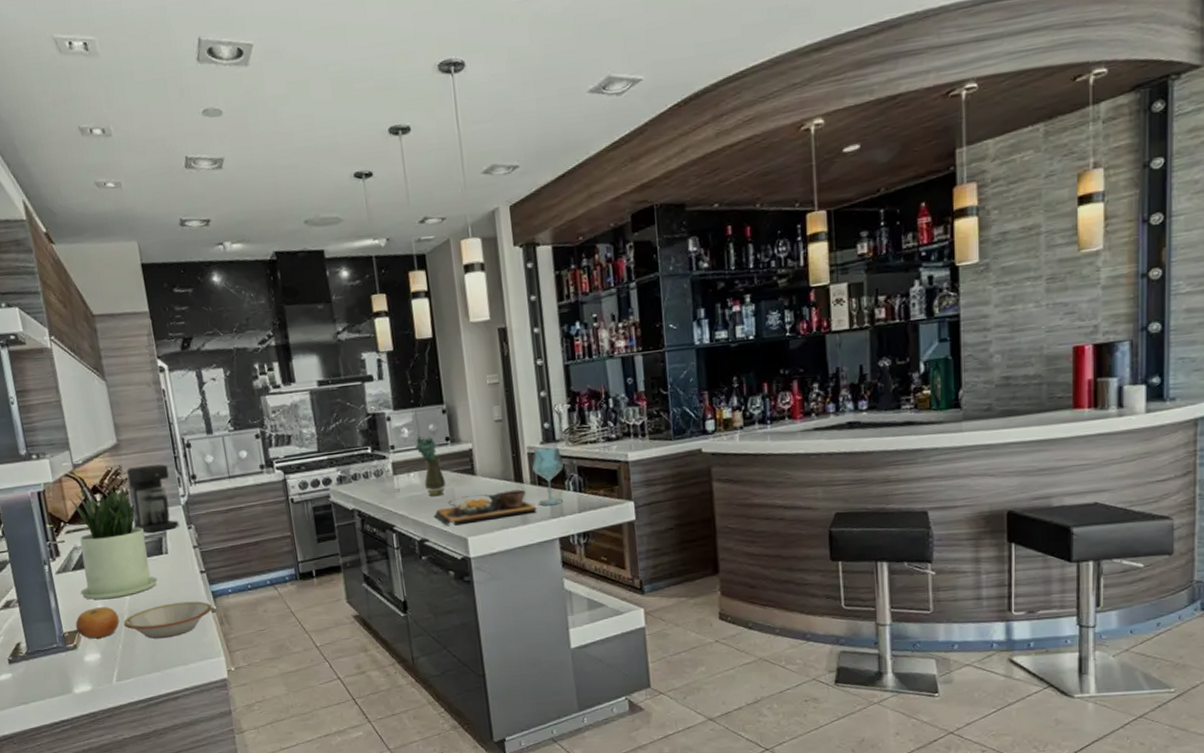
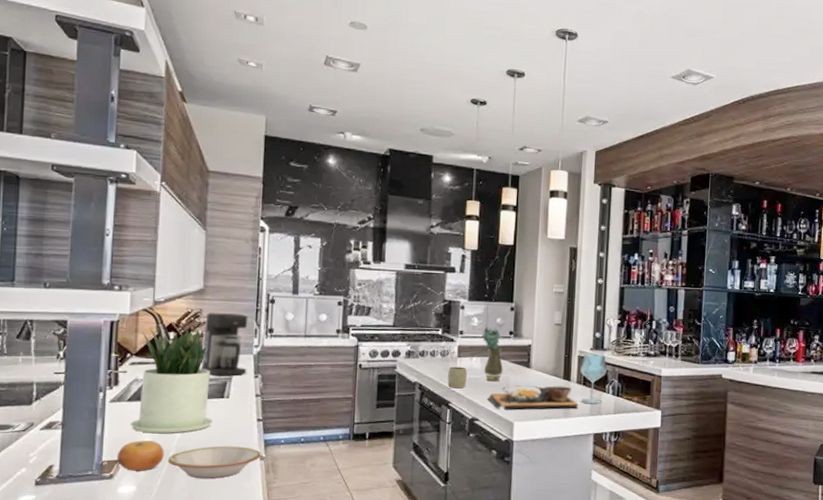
mug: none [386,485,408,510] -> present [447,366,467,389]

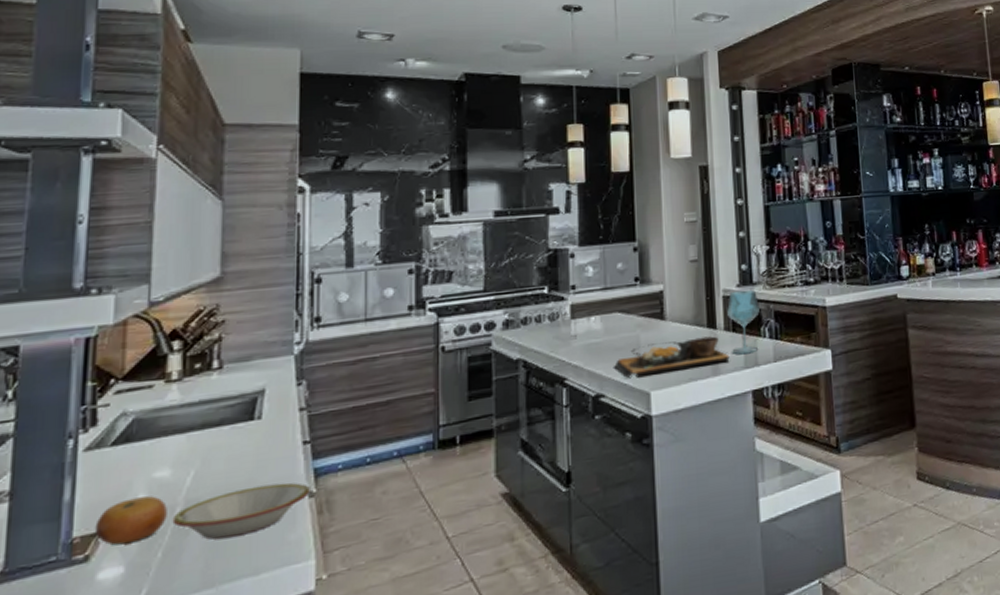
planter: present [129,328,214,434] -> none [114,331,240,487]
coffee maker: present [200,313,248,376] -> none [219,303,286,392]
mug: present [447,366,467,389] -> none [560,330,585,360]
vase: present [482,325,503,382] -> none [600,274,631,345]

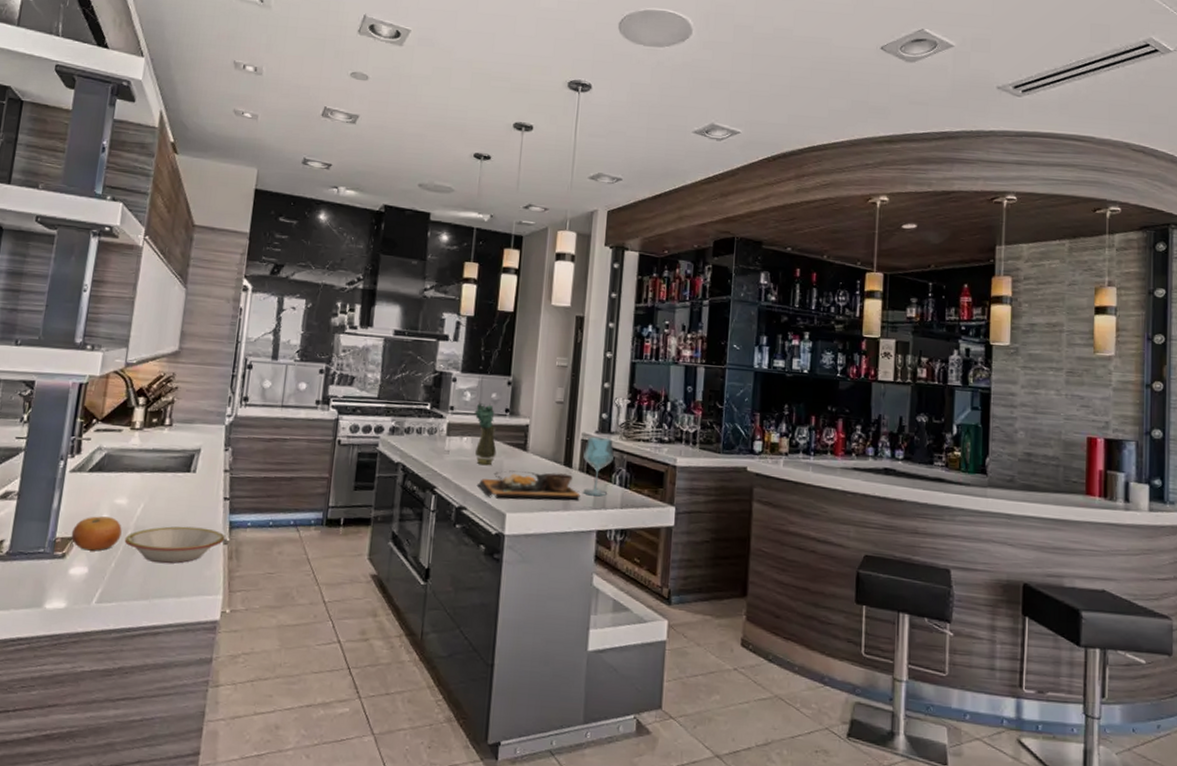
vase: none [600,274,631,345] -> present [474,400,497,466]

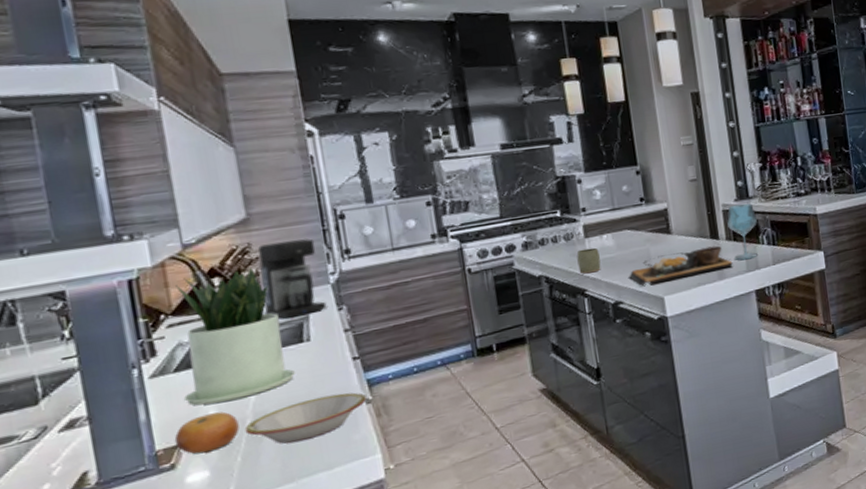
planter: none [88,391,178,510] -> present [176,267,296,406]
coffee maker: none [168,377,223,448] -> present [258,239,327,319]
mug: none [434,446,456,472] -> present [576,247,601,274]
vase: present [474,400,497,466] -> none [608,196,641,259]

